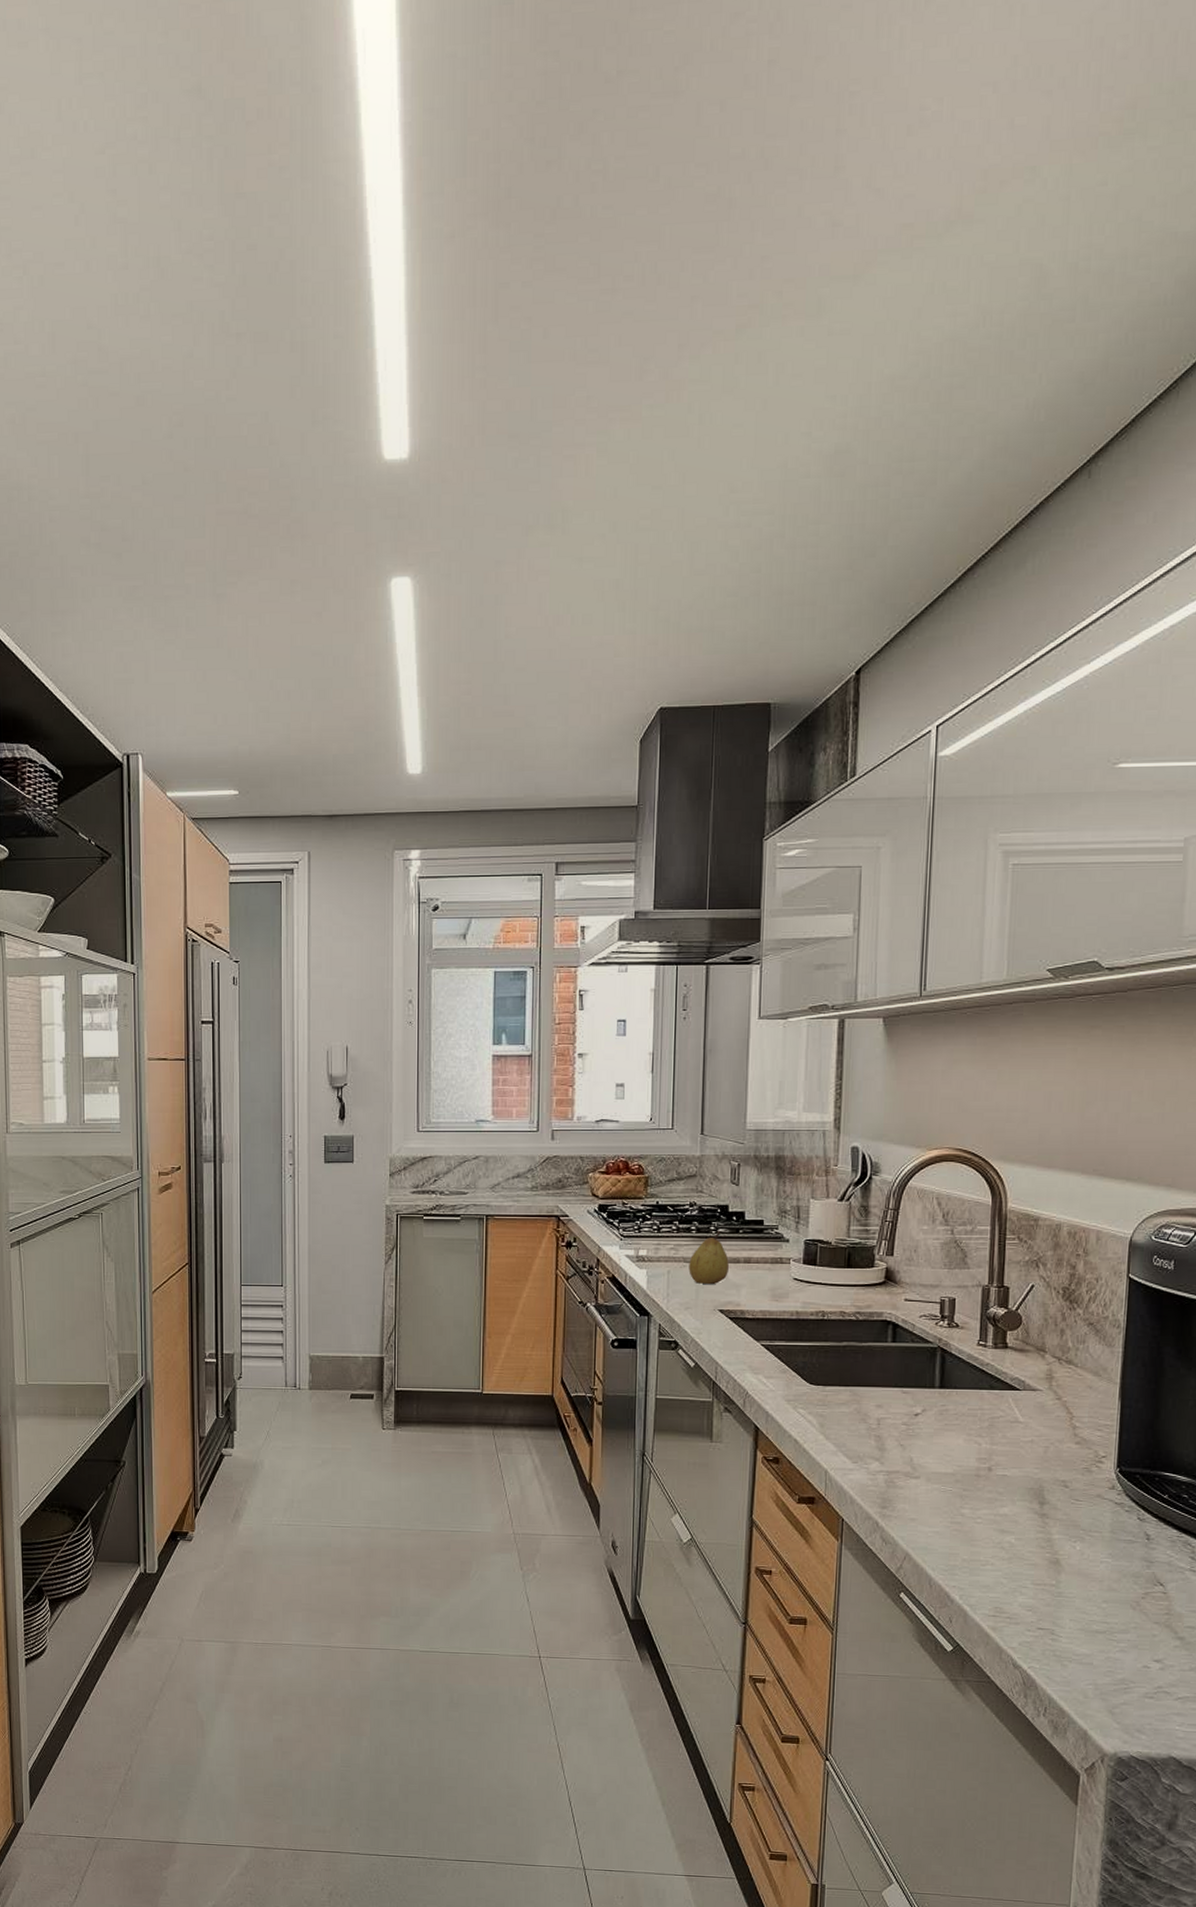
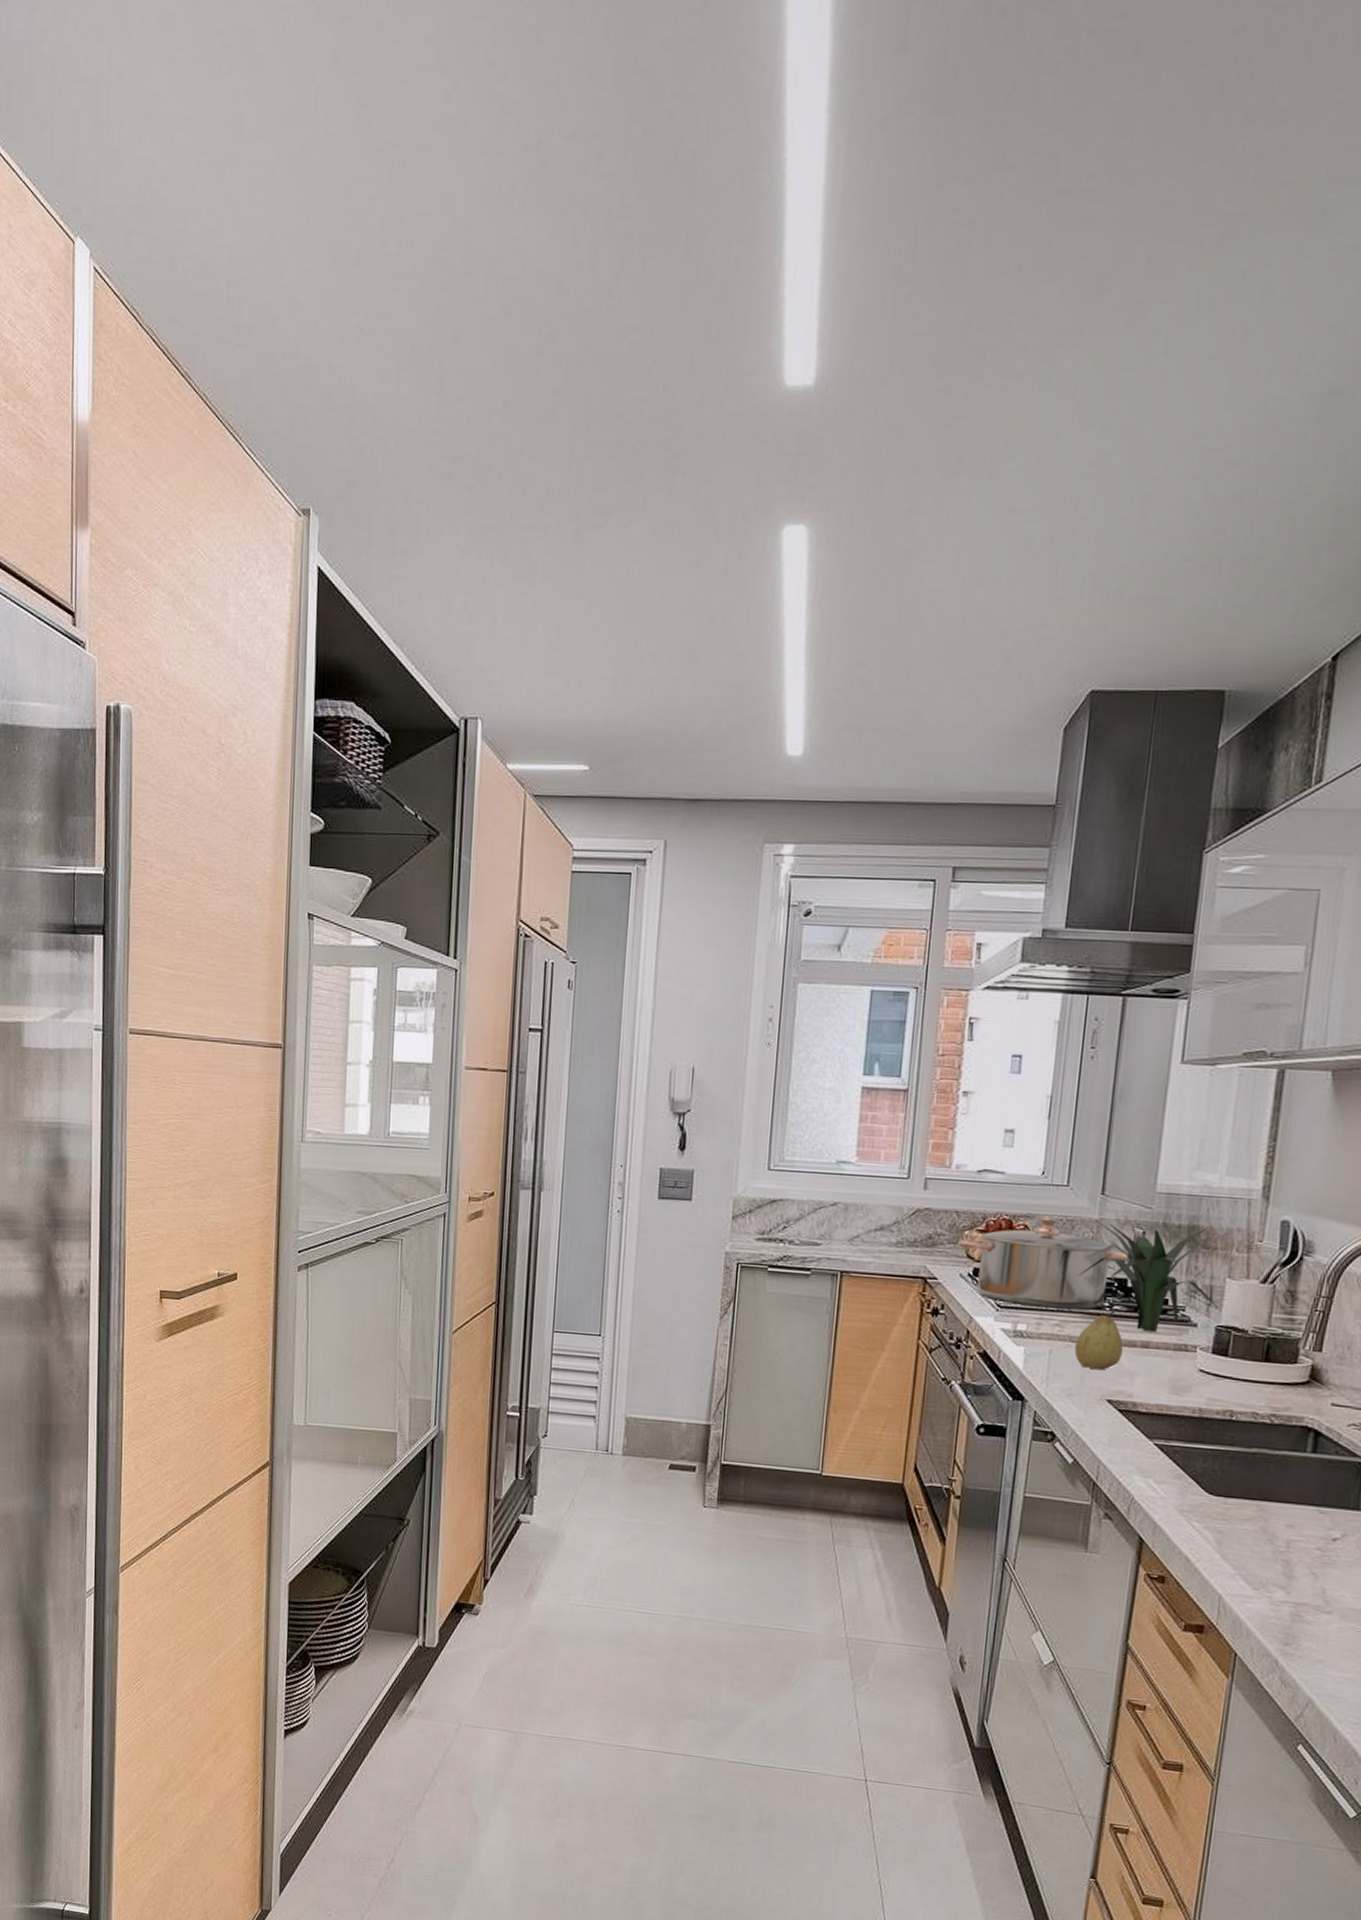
cooking pot: none [583,1157,729,1235] -> present [956,1217,1130,1311]
plant: none [687,1156,809,1249] -> present [1078,1219,1229,1333]

